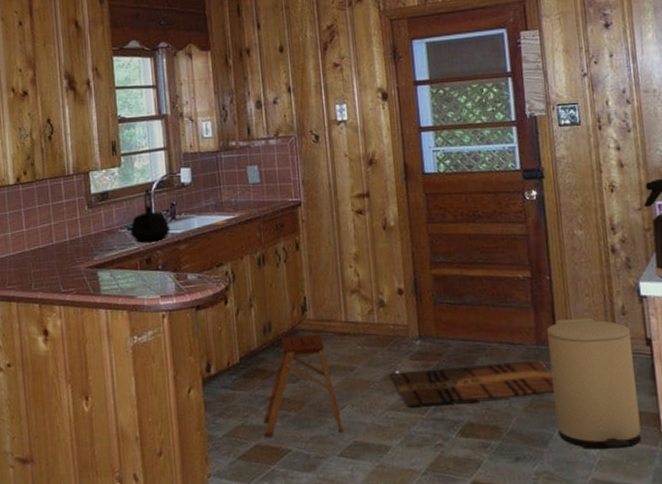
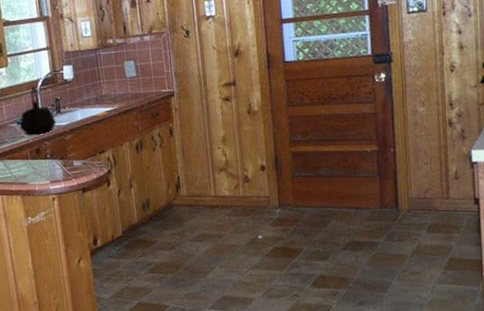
step ladder: present [264,334,344,437] -> none [145,207,214,296]
doormat: present [389,360,555,407] -> none [253,221,395,265]
pedal bin: present [546,317,641,449] -> none [389,182,466,292]

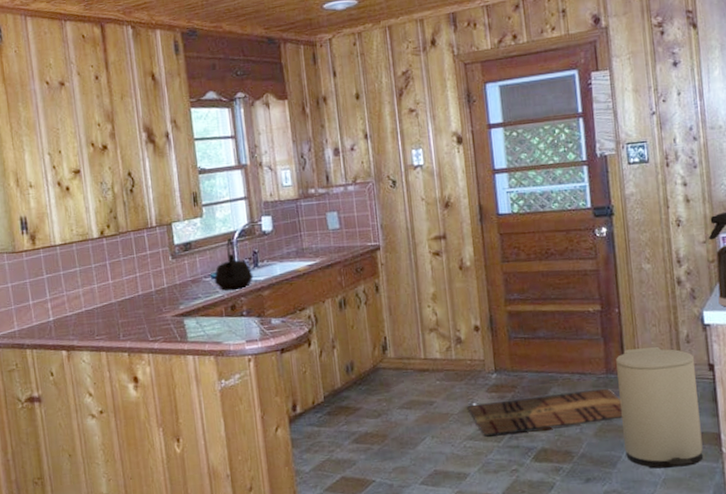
doormat: none [253,221,395,265] -> present [467,388,623,436]
pedal bin: none [389,182,466,292] -> present [615,346,703,469]

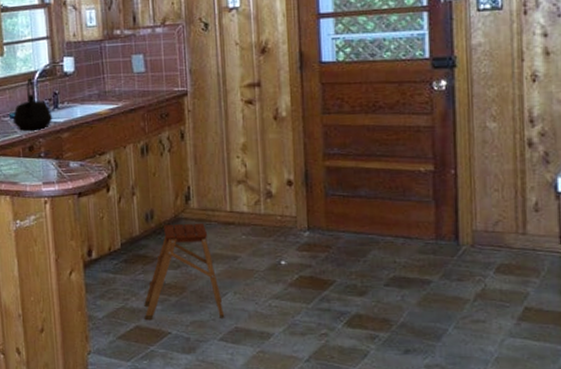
step ladder: none [348,371,425,470] -> present [144,223,225,319]
doormat: present [467,388,623,436] -> none [275,255,453,297]
pedal bin: present [615,346,703,469] -> none [447,213,546,346]

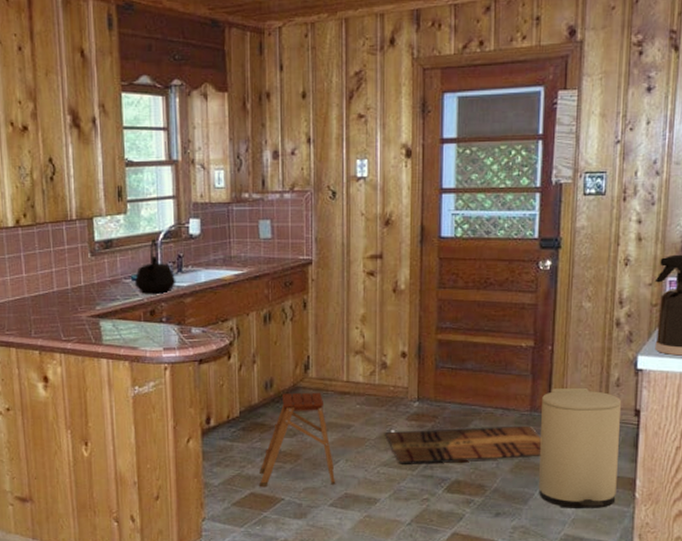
doormat: none [275,255,453,297] -> present [385,425,542,464]
pedal bin: none [447,213,546,346] -> present [539,387,622,508]

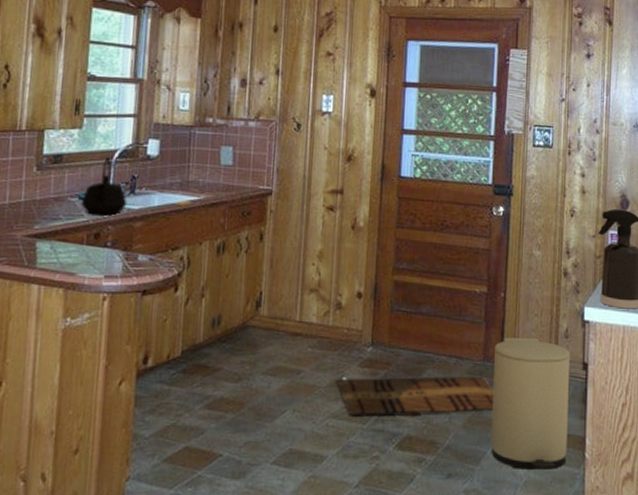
step ladder: present [260,392,336,486] -> none [196,332,281,439]

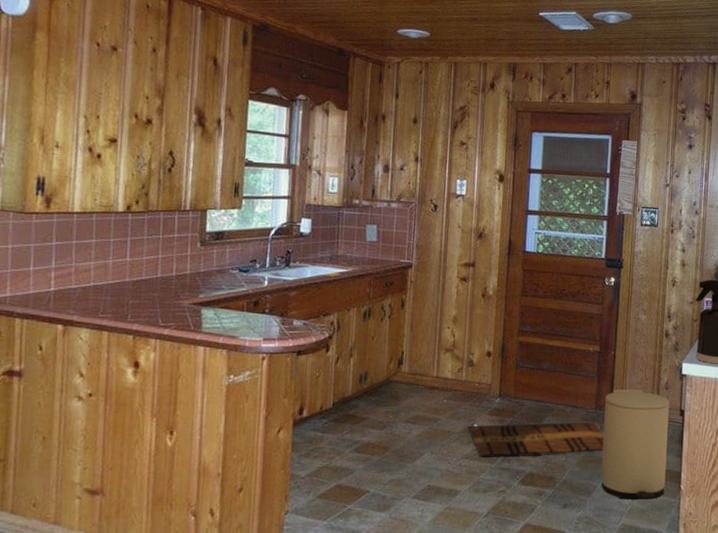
kettle: present [80,157,127,216] -> none [241,234,283,286]

